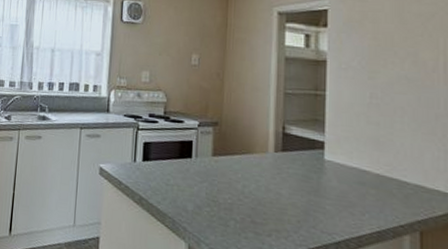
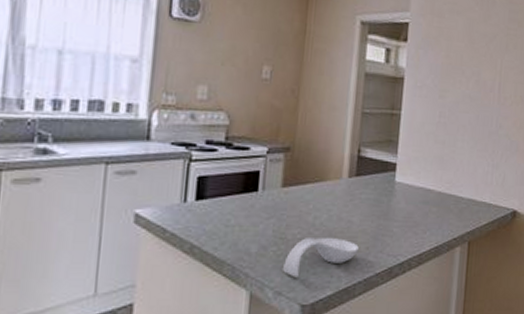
spoon rest: none [216,203,291,239] -> present [283,238,360,278]

